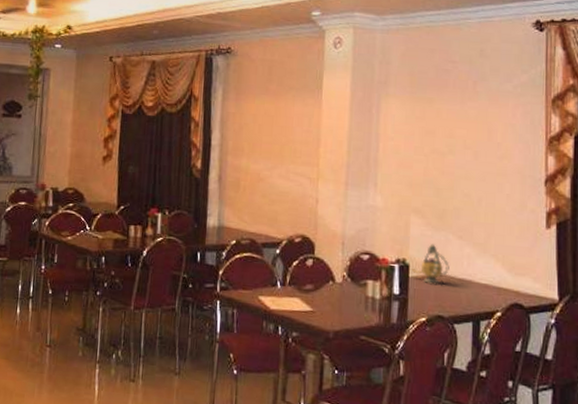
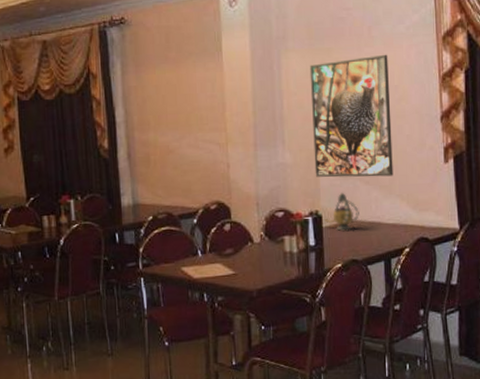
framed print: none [405,110,492,234] -> present [309,54,393,178]

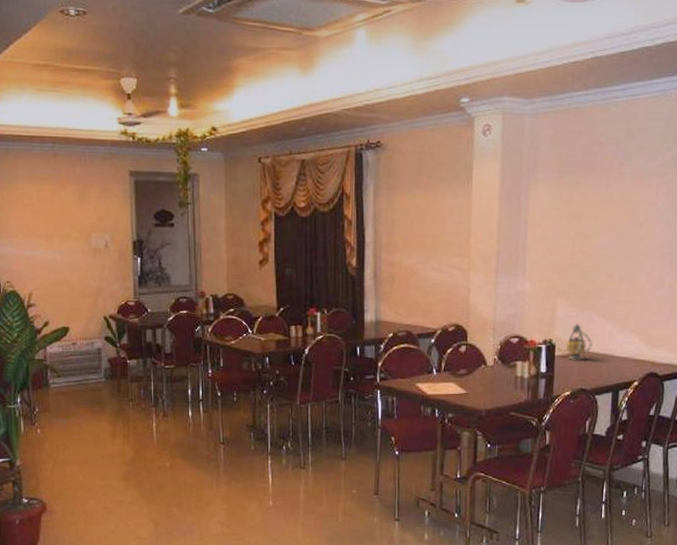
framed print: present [309,54,393,178] -> none [552,191,636,311]

